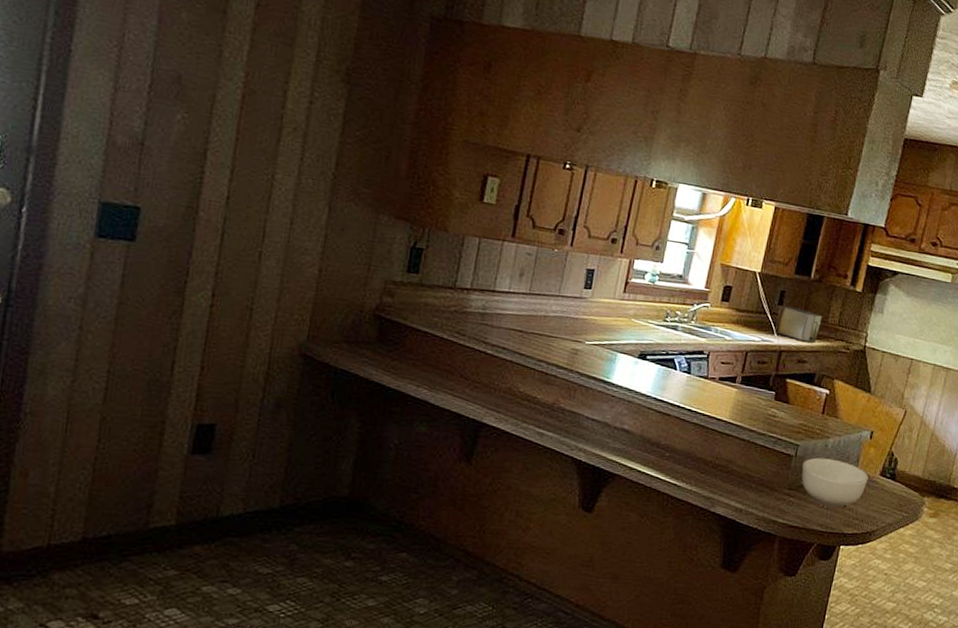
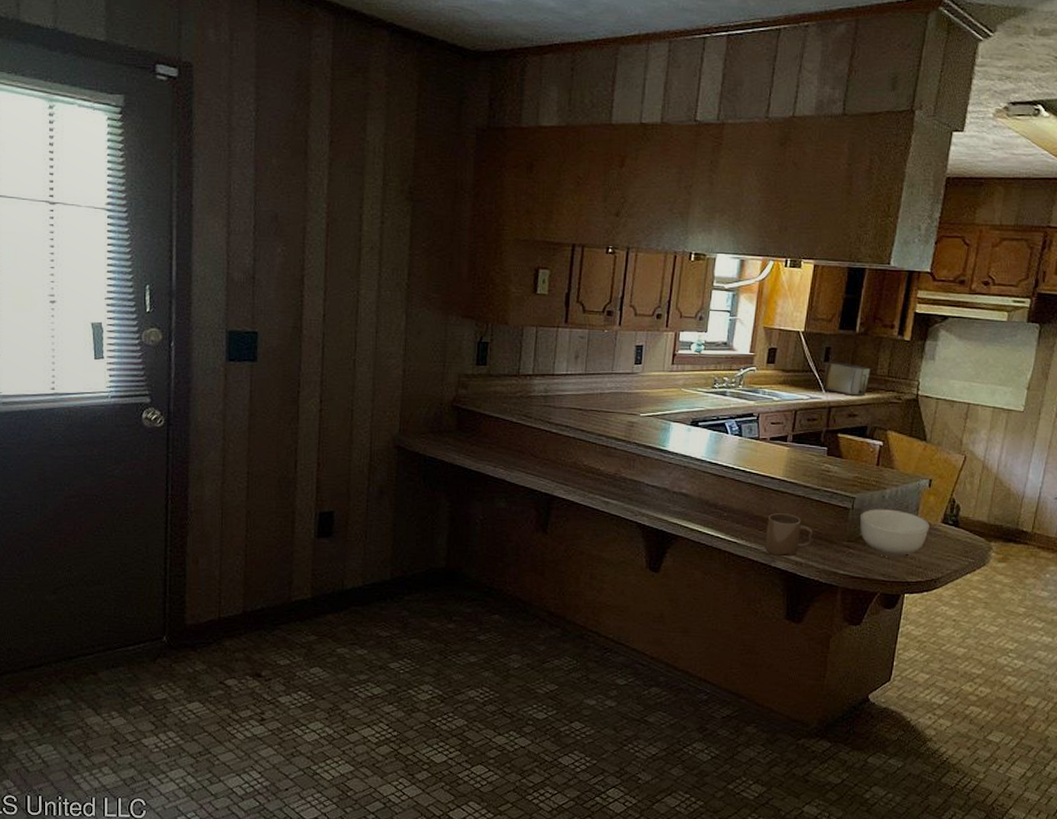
mug: none [705,456,755,503] -> present [765,513,813,557]

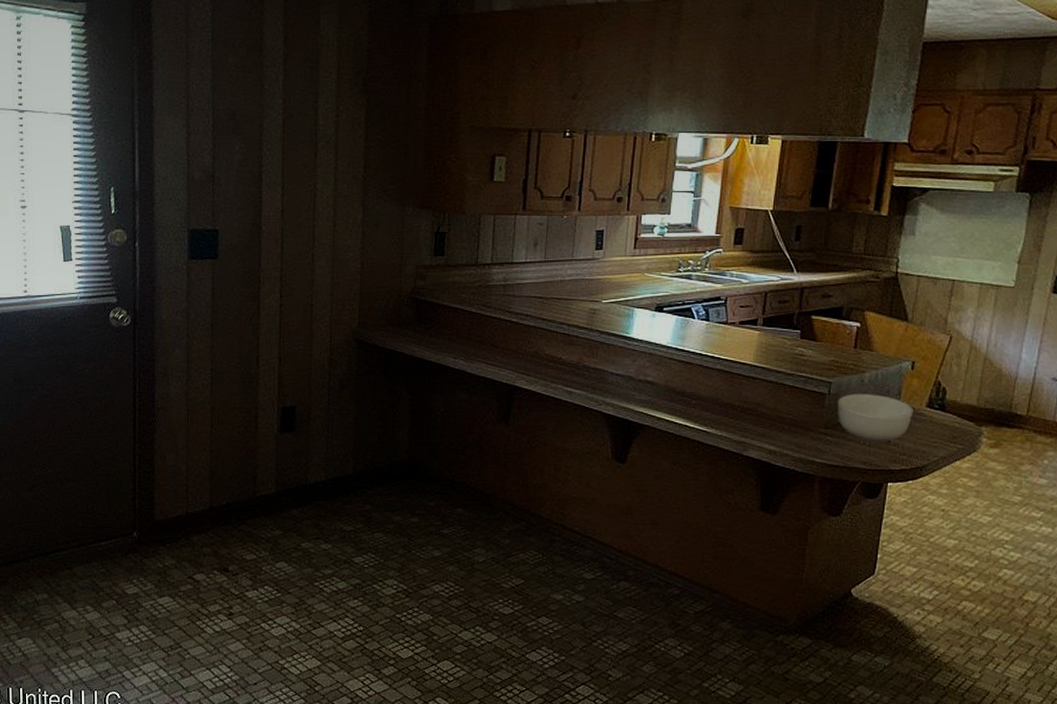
mug: present [765,513,813,557] -> none [736,400,787,445]
toaster: present [822,362,871,397] -> none [793,241,845,277]

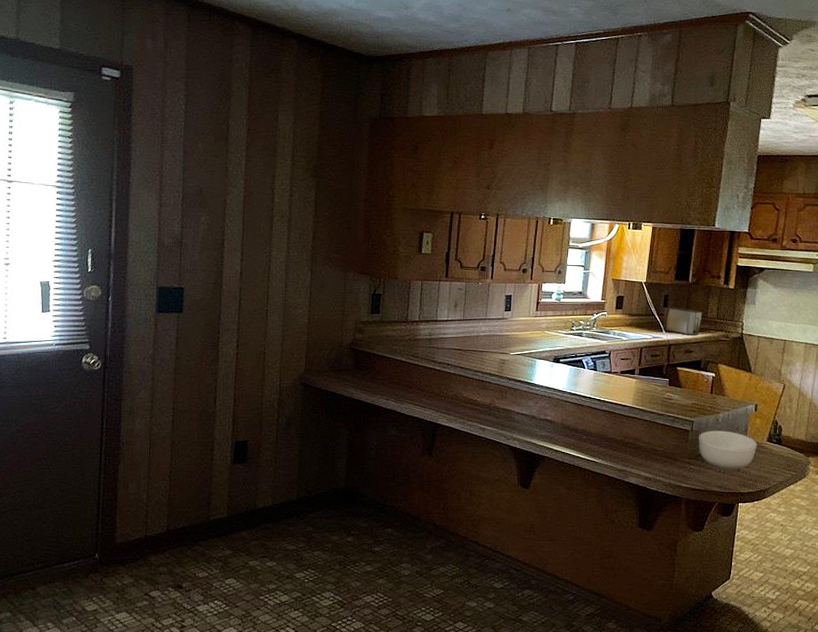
toaster: none [793,241,845,277] -> present [662,307,702,336]

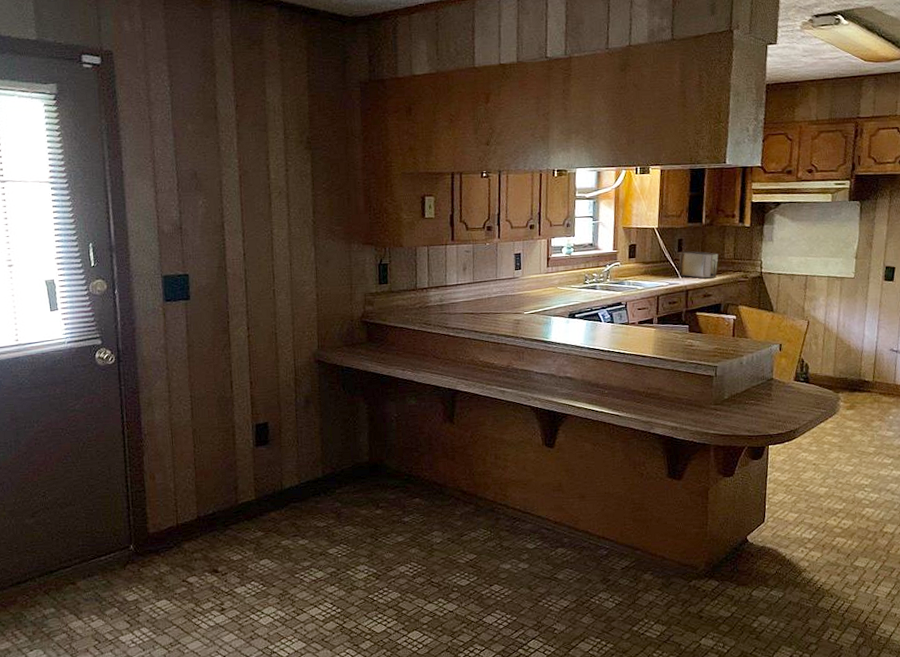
bowl: present [699,430,757,472] -> none [723,373,784,415]

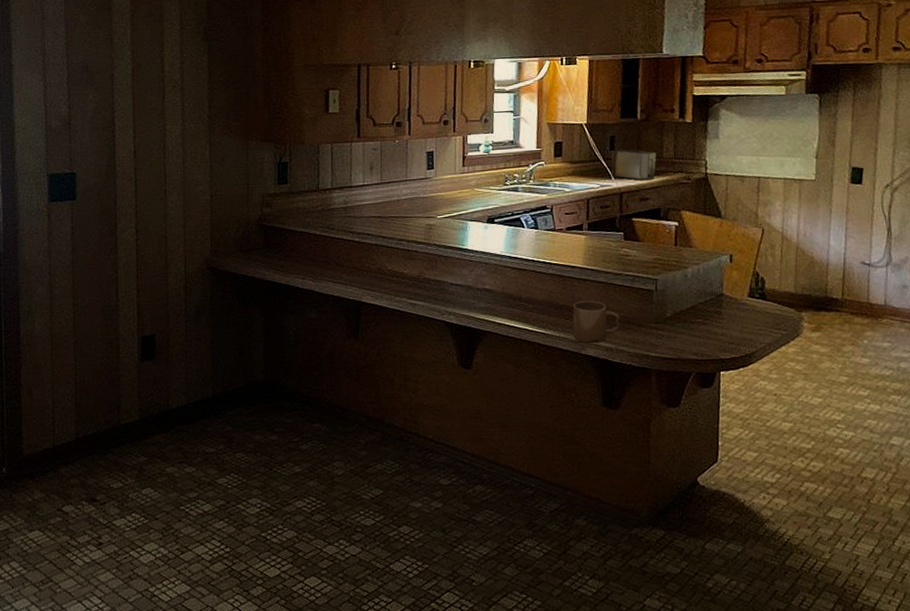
mug: none [642,386,684,424] -> present [572,300,620,344]

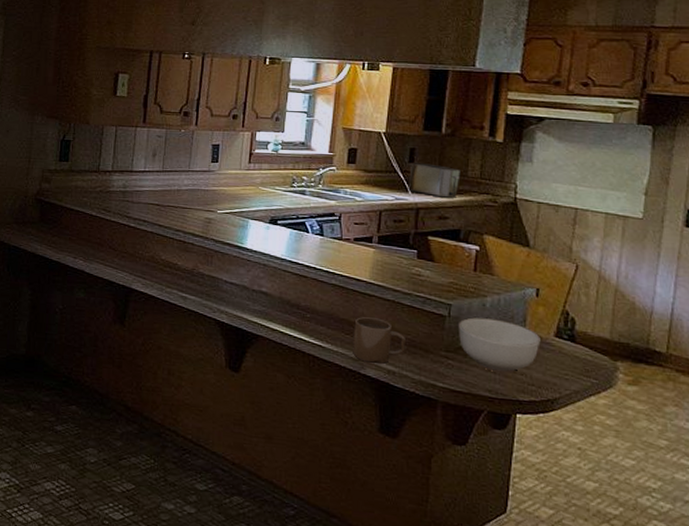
bowl: none [665,287,737,336] -> present [459,317,541,373]

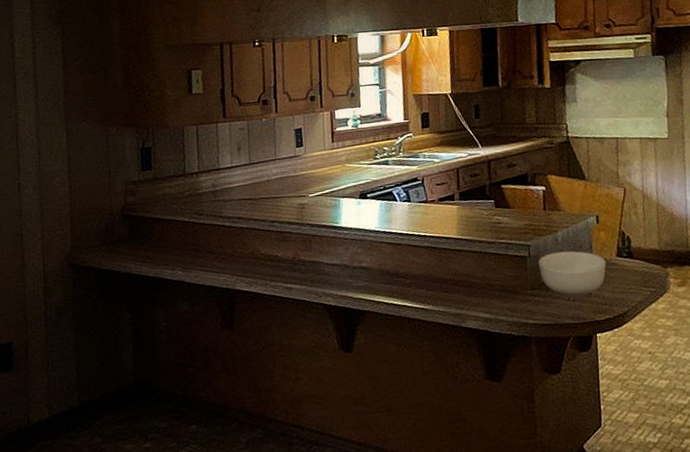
mug: present [353,317,405,365] -> none [449,271,497,316]
toaster: present [408,163,461,199] -> none [477,116,521,148]

